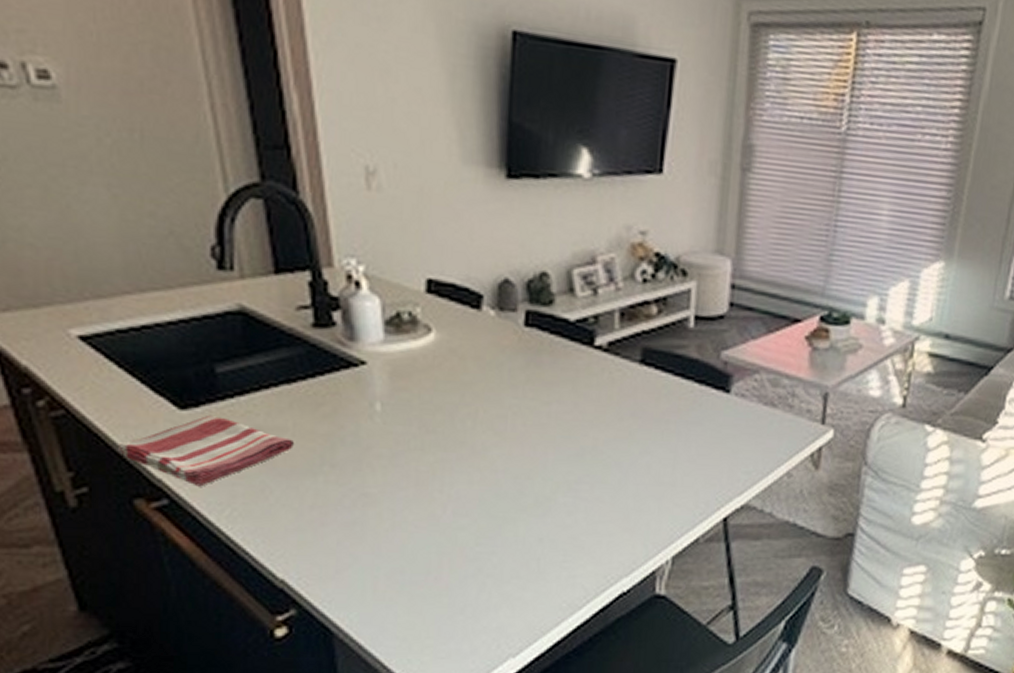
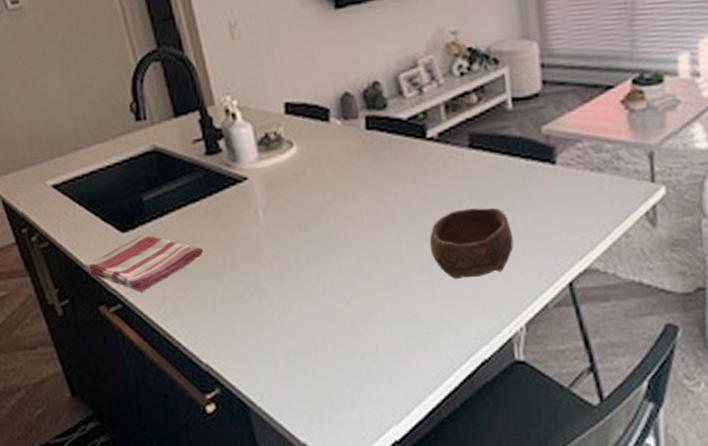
bowl: none [580,429,673,504] -> present [429,207,514,279]

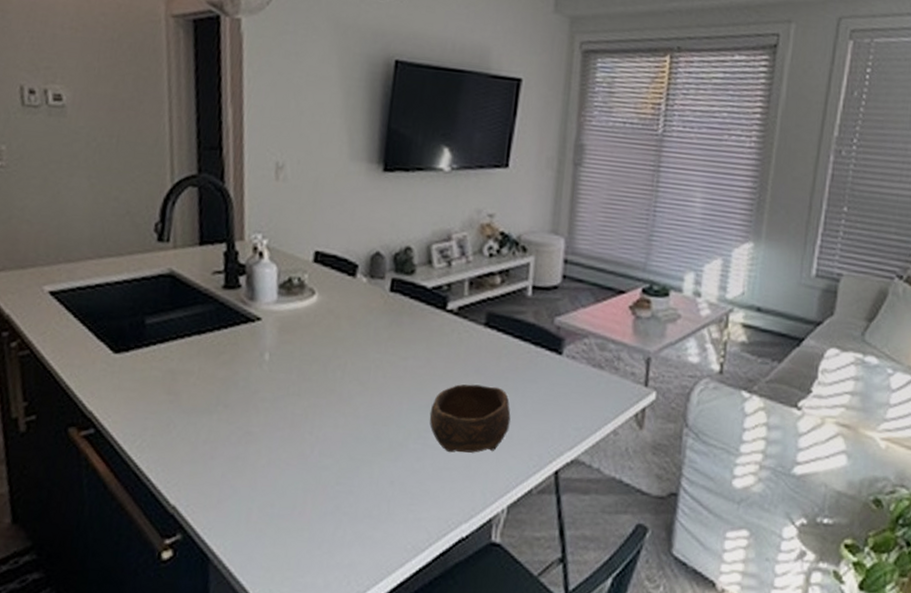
dish towel: present [85,234,203,292] -> none [63,358,197,419]

